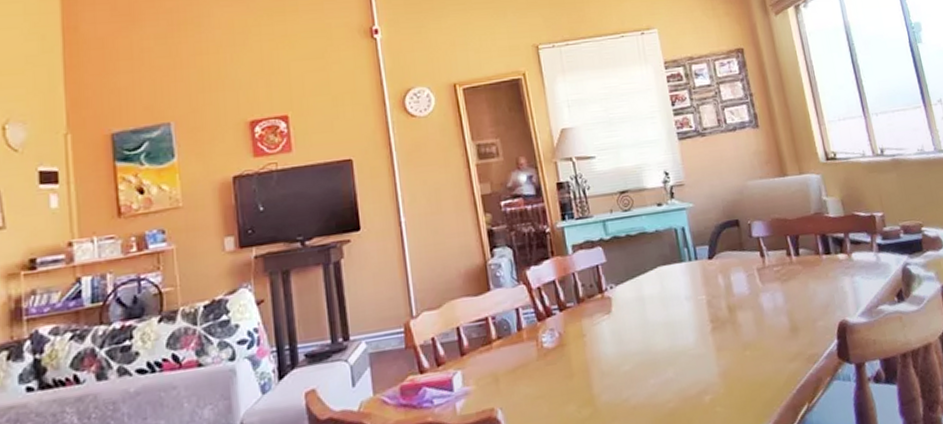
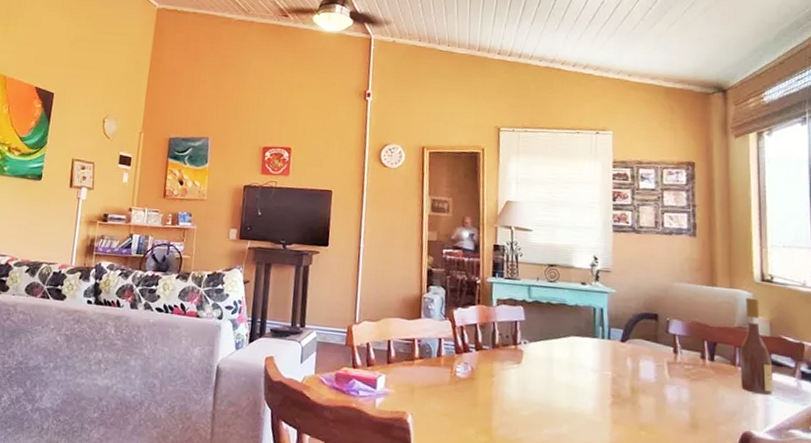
wine bottle: none [816,179,858,279] -> present [739,297,774,396]

